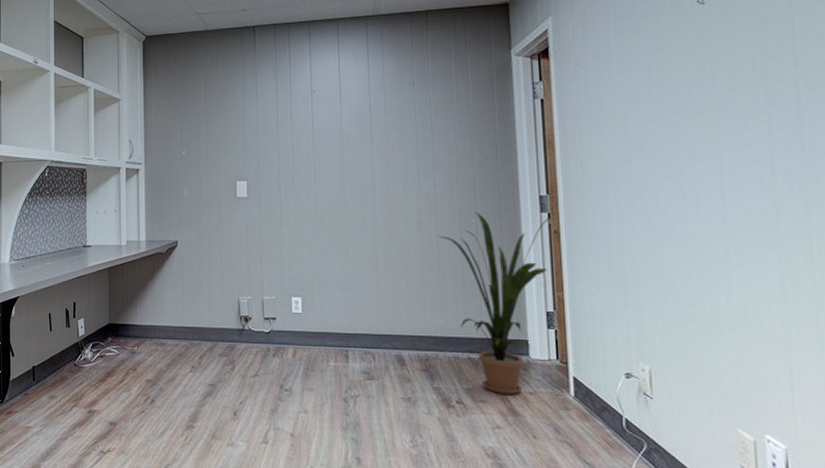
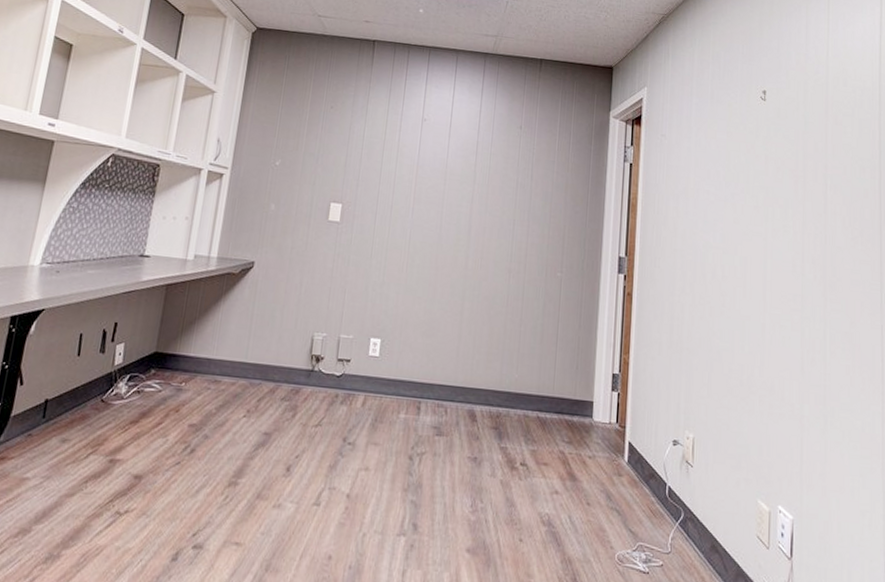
house plant: present [438,211,552,396] -> none [525,265,627,459]

